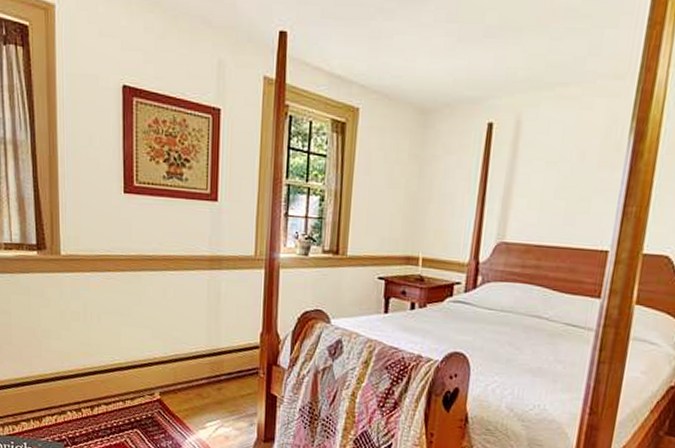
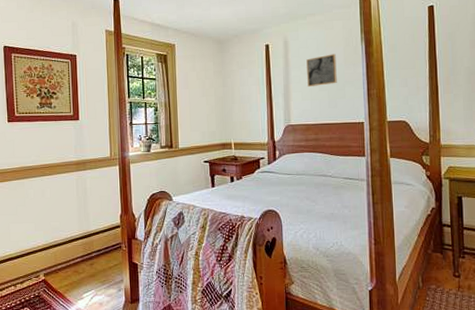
wall art: none [538,147,588,193] -> present [306,54,337,88]

